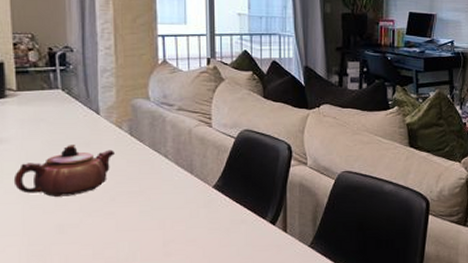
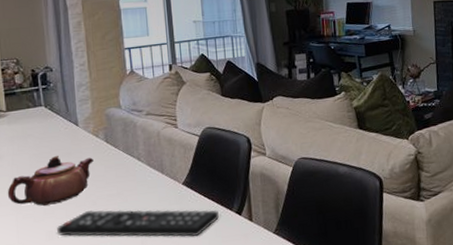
remote control: none [67,206,250,243] -> present [56,209,219,237]

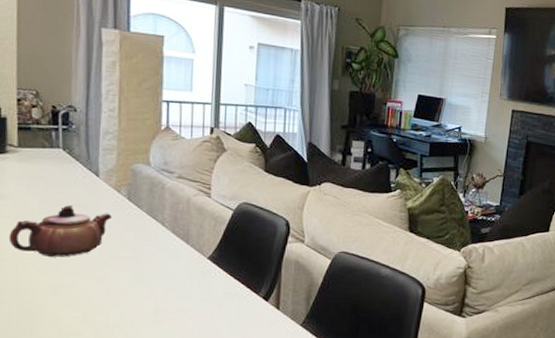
remote control: present [56,209,219,237] -> none [60,270,244,315]

